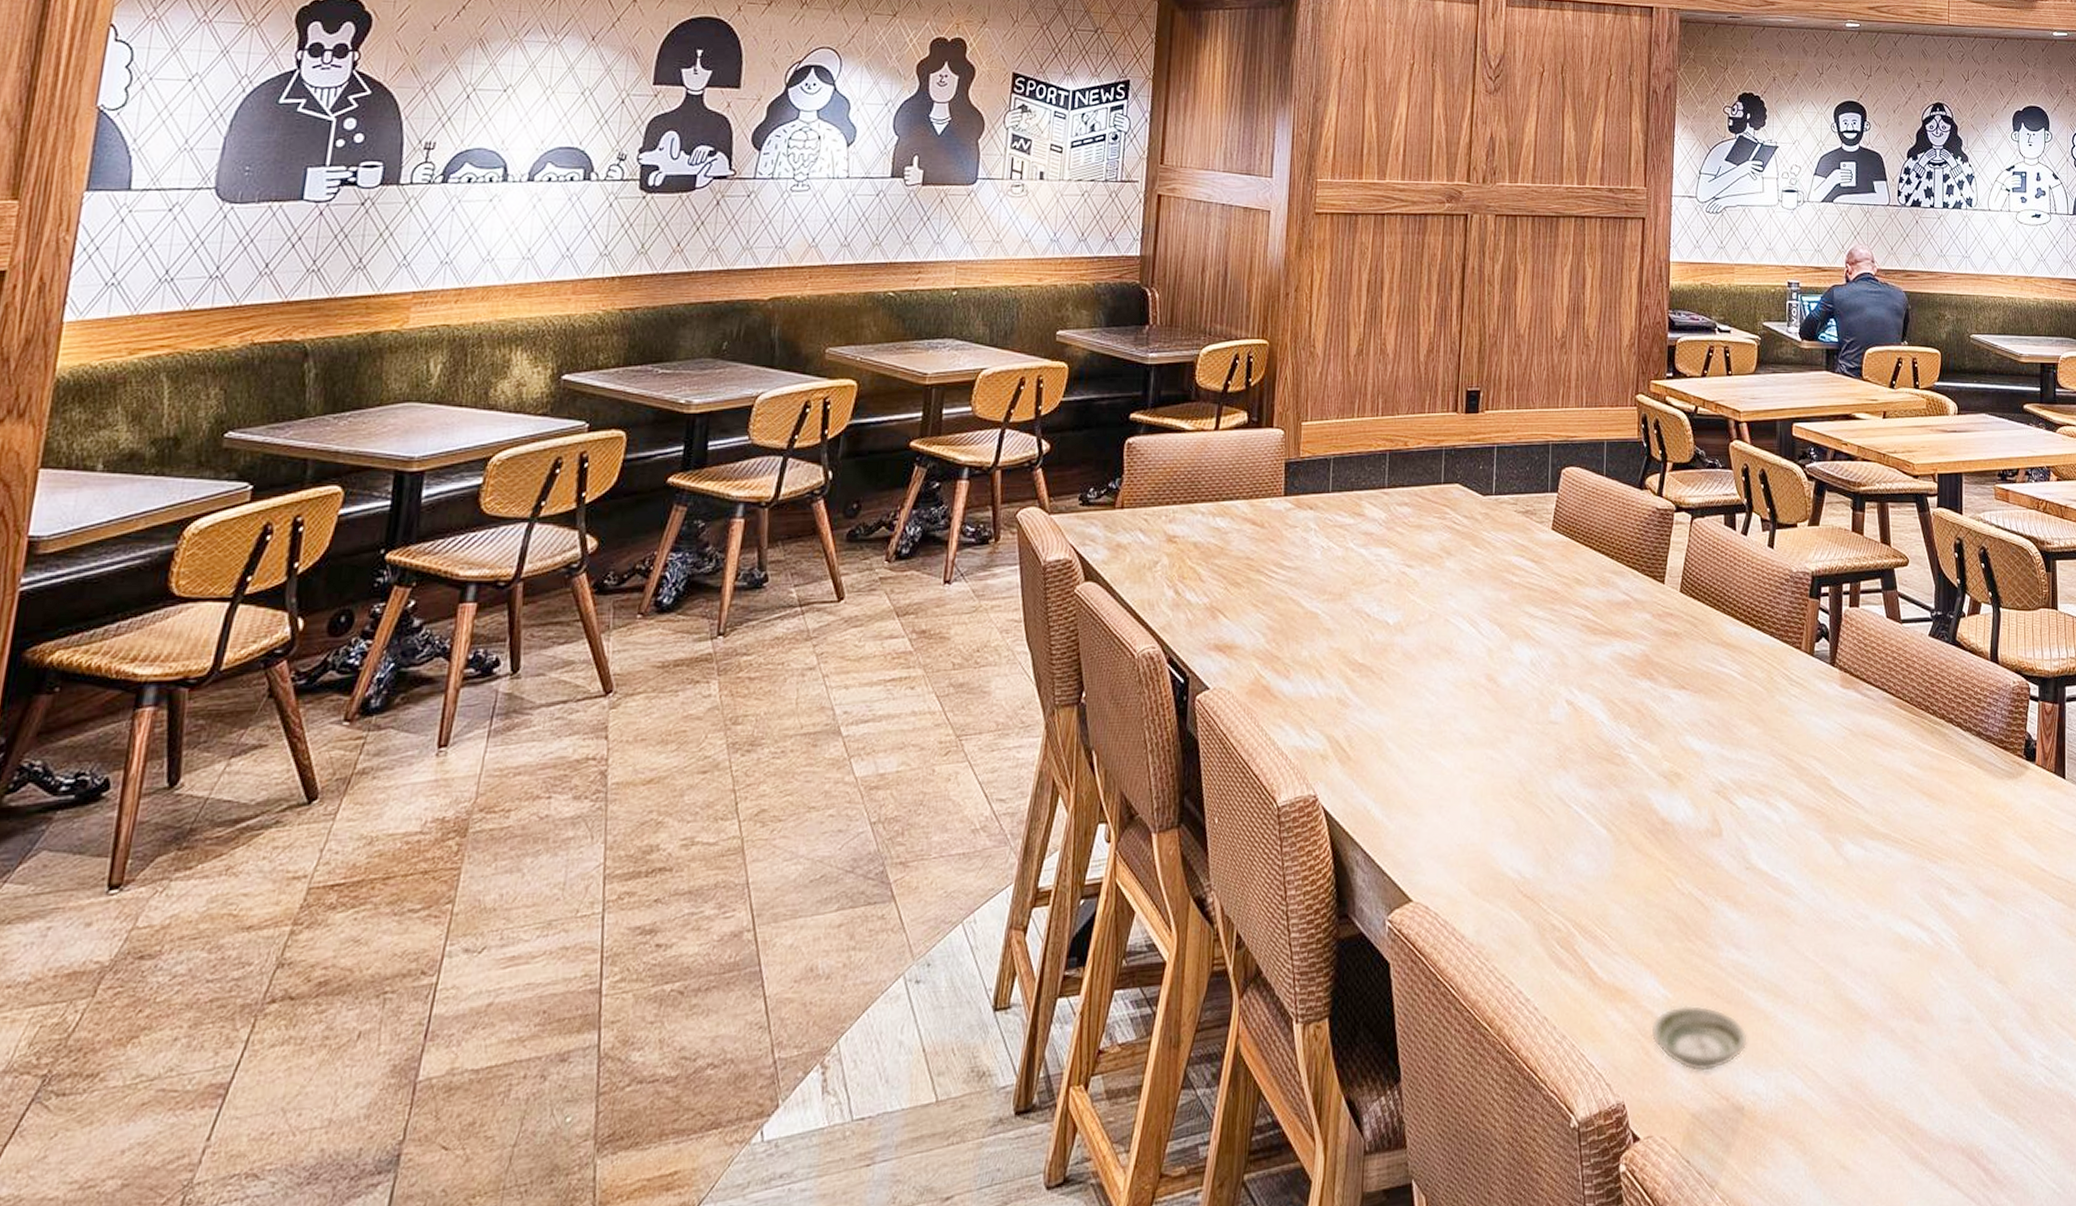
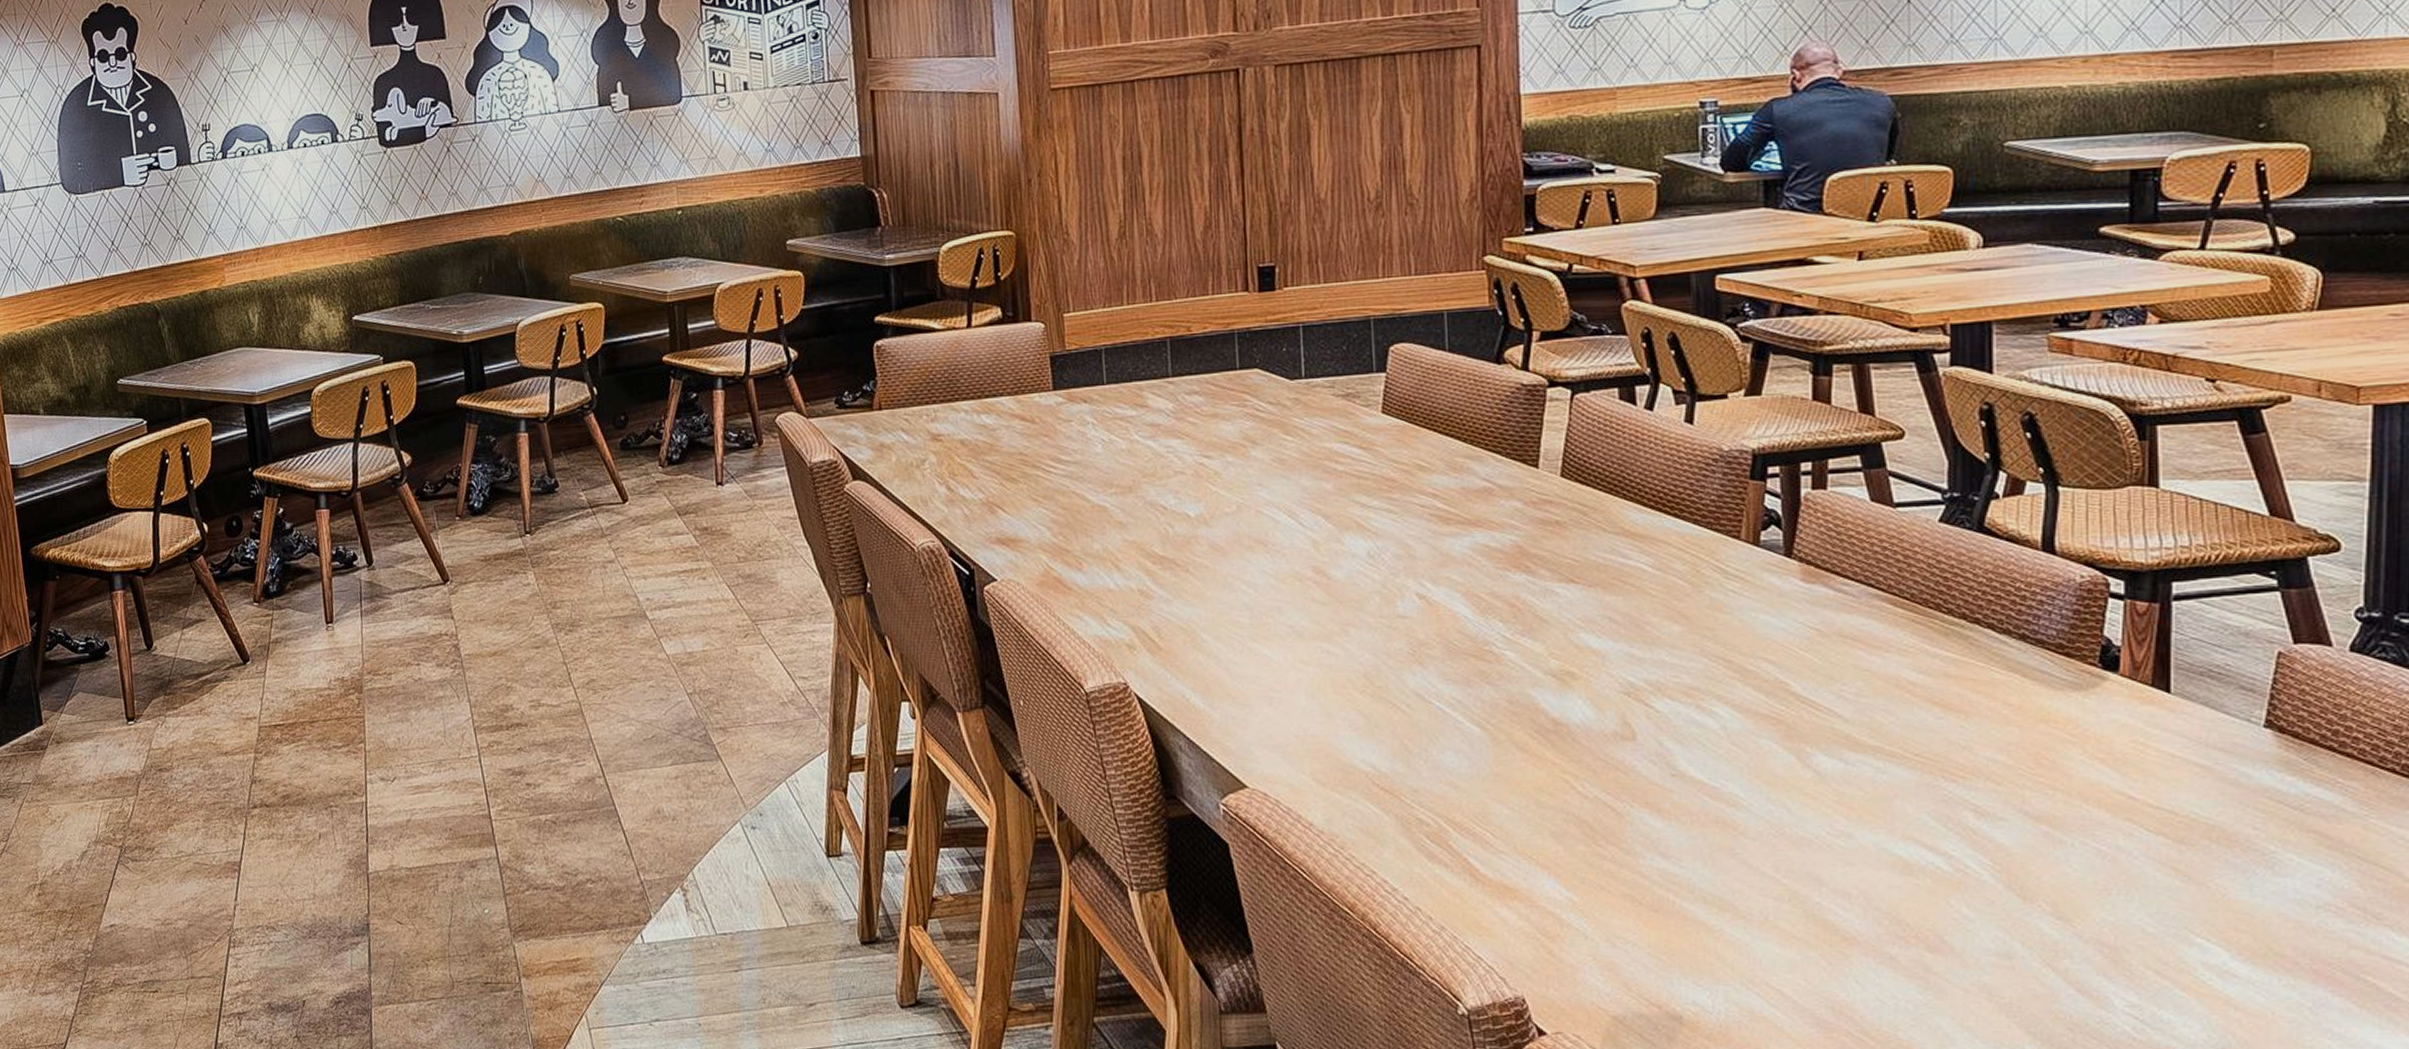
saucer: present [1651,1004,1747,1072] -> none [1553,910,1683,977]

